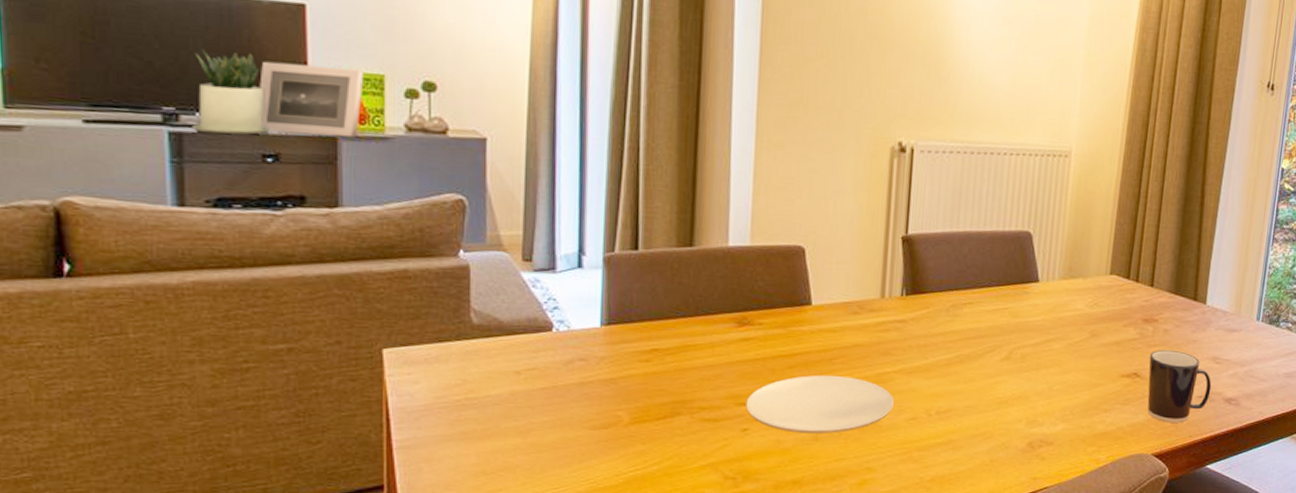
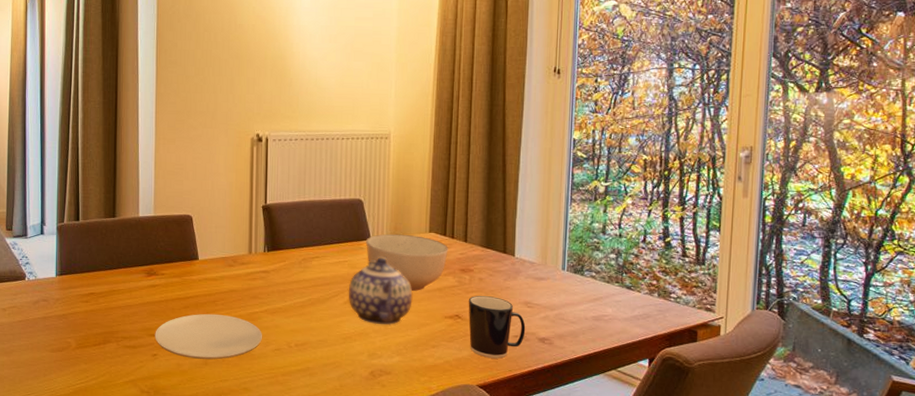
teapot: none [1006,303,1086,387] -> present [348,256,413,326]
bowl: none [1032,275,1131,345] -> present [366,233,448,291]

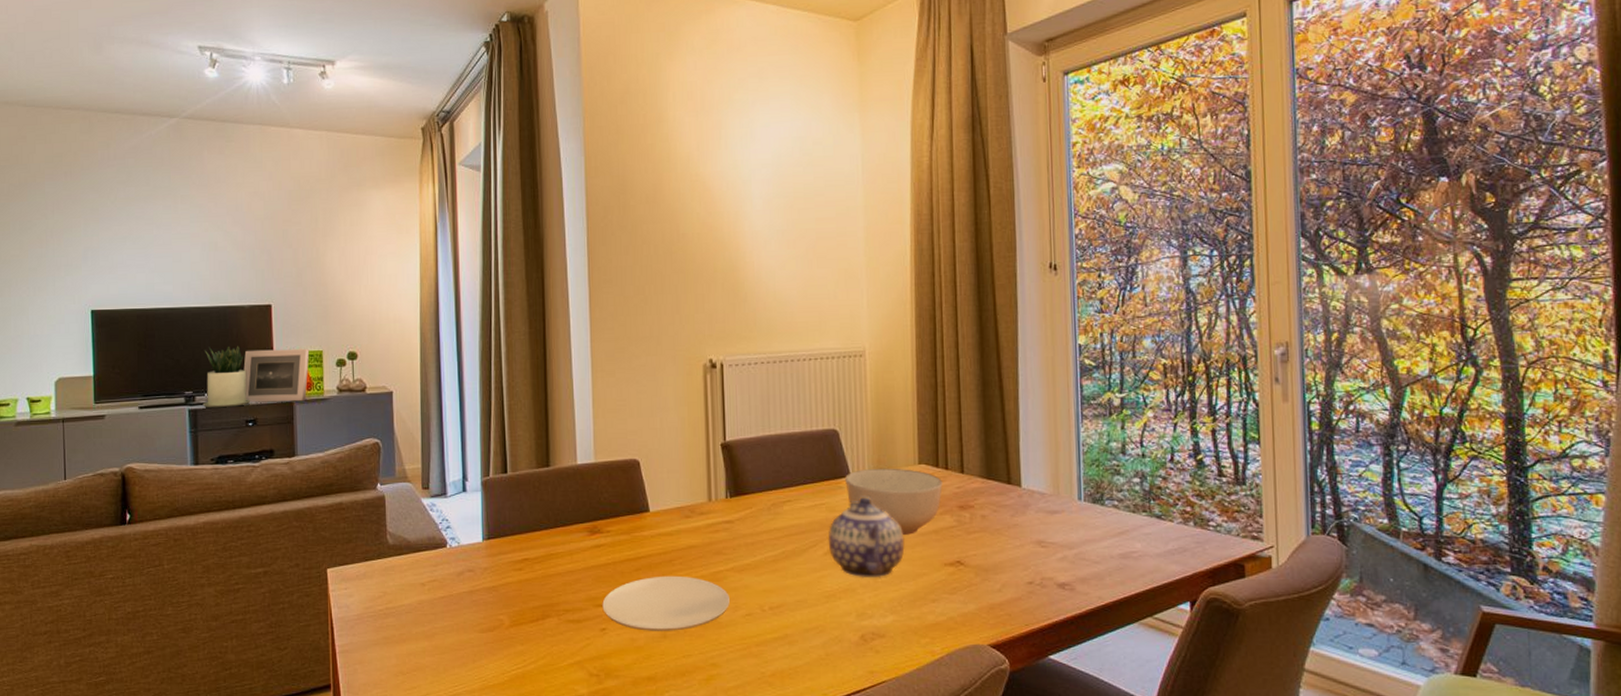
mug: present [468,295,526,359] -> none [970,535,1041,611]

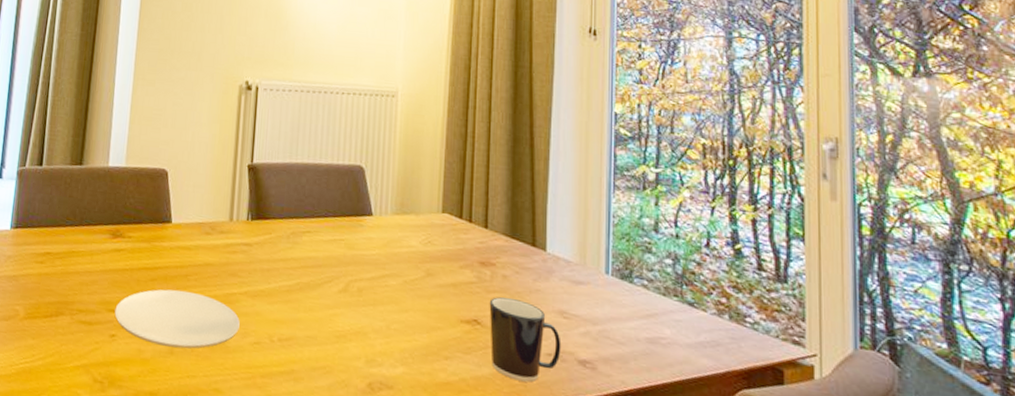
teapot: present [828,496,905,578] -> none [343,237,422,326]
bowl: present [845,468,943,535] -> none [366,210,465,285]
mug: none [970,535,1041,611] -> present [489,297,561,382]

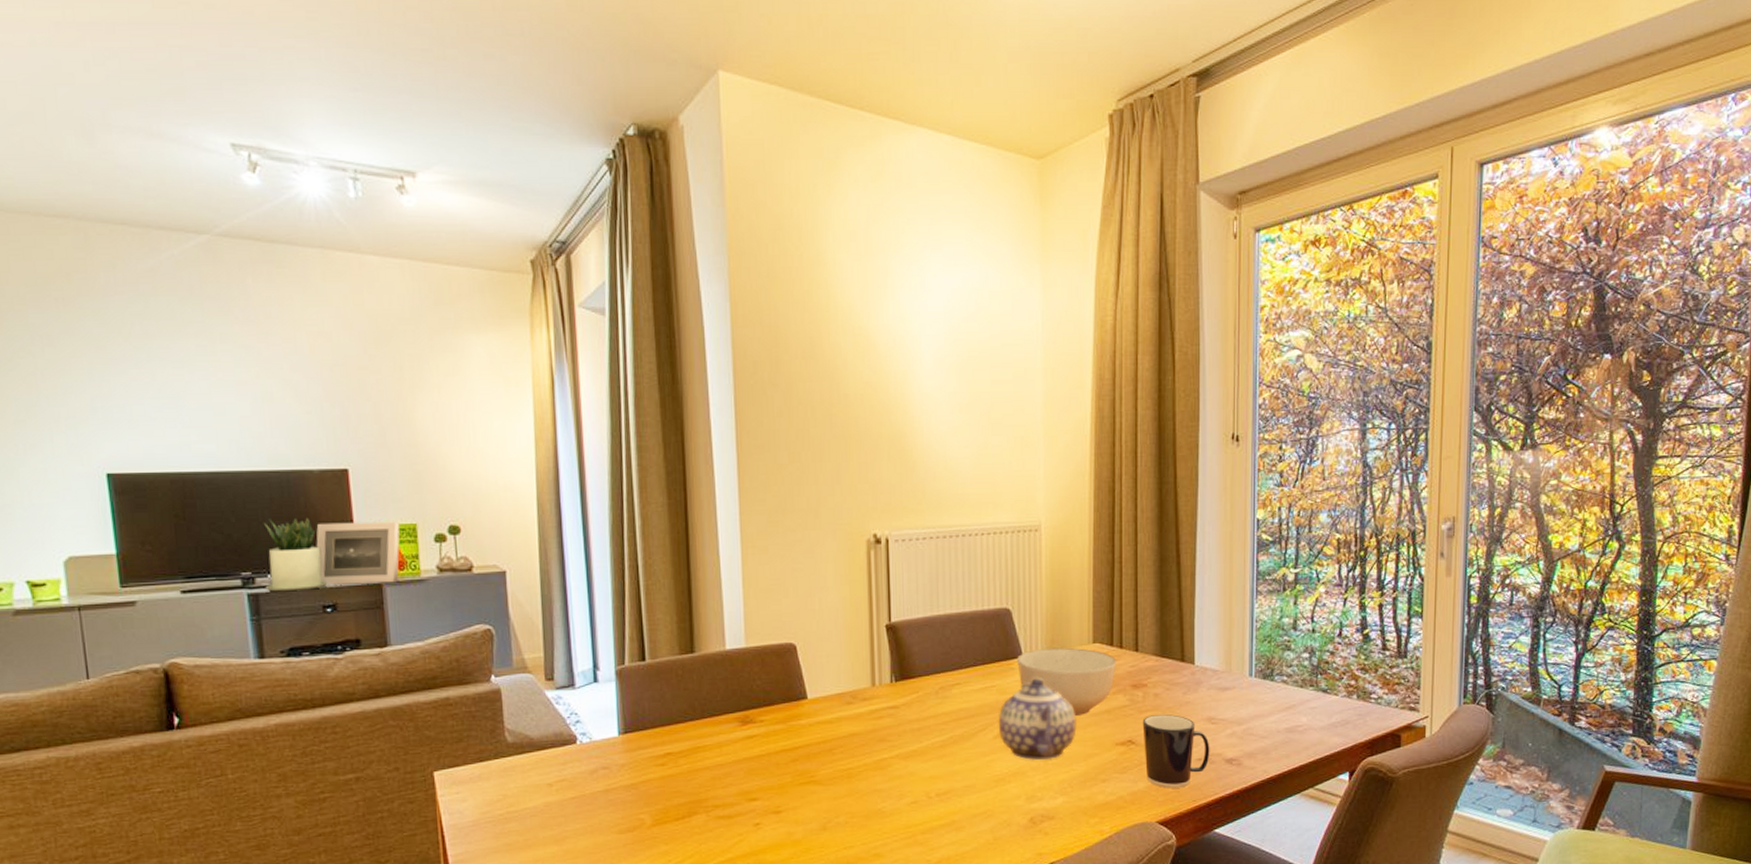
plate: present [114,289,240,349] -> none [756,765,894,824]
teapot: none [343,237,422,326] -> present [998,677,1077,761]
bowl: none [366,210,465,285] -> present [1017,647,1116,716]

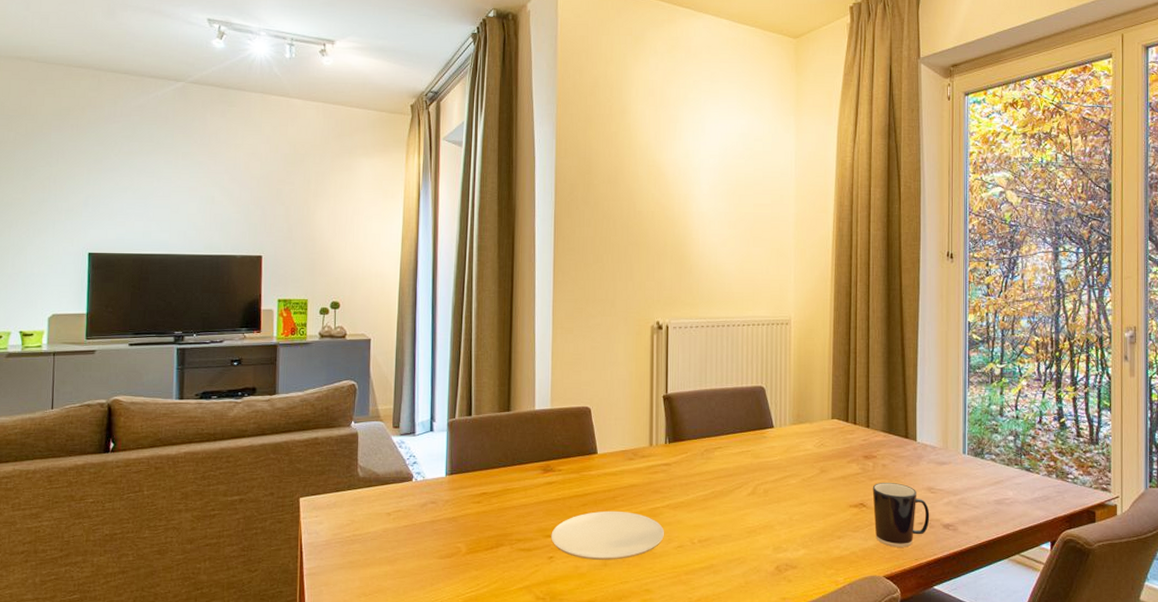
planter: present [264,517,328,592] -> none [190,291,237,348]
picture frame: present [316,521,400,585] -> none [232,296,296,345]
plate: none [756,765,894,824] -> present [551,510,664,560]
teapot: present [998,677,1077,761] -> none [751,445,817,517]
bowl: present [1017,647,1116,716] -> none [769,421,851,480]

